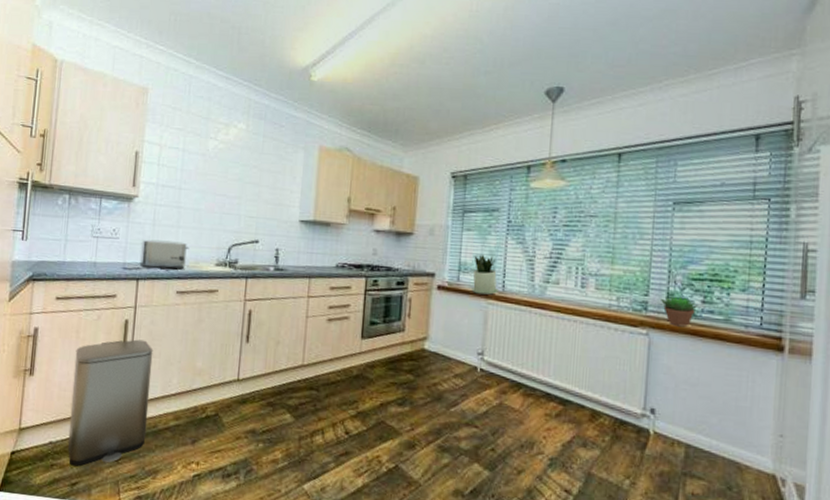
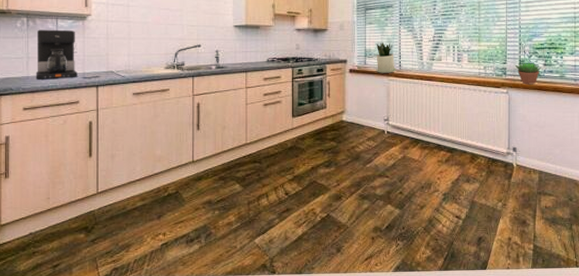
pedal bin: present [68,339,154,467] -> none [46,137,117,251]
coffee maker: none [72,209,119,268] -> present [35,29,77,81]
toaster: present [139,239,189,270] -> none [97,51,141,77]

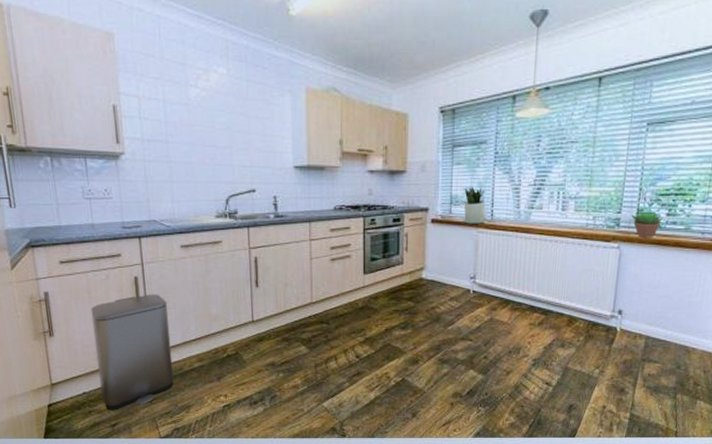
coffee maker: present [35,29,77,81] -> none [63,171,116,231]
pedal bin: none [46,137,117,251] -> present [90,294,174,410]

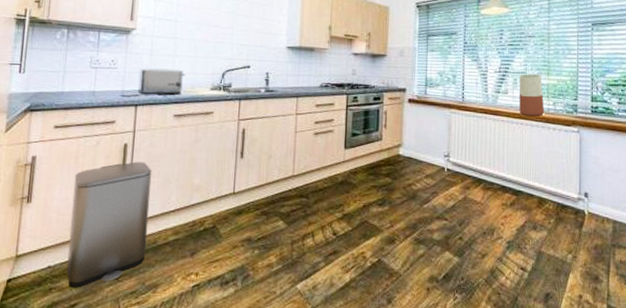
toaster: none [136,197,187,227] -> present [137,68,186,96]
planter: present [463,187,488,224] -> none [437,71,459,105]
vase: none [554,186,583,233] -> present [519,74,545,117]
succulent plant: present [630,211,664,238] -> none [586,99,616,124]

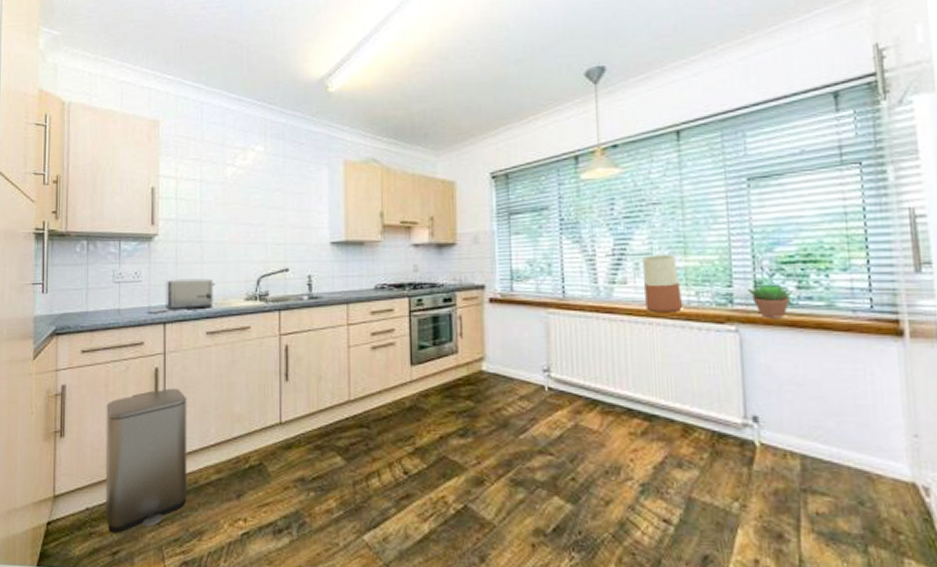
succulent plant: none [586,99,616,124] -> present [746,284,793,319]

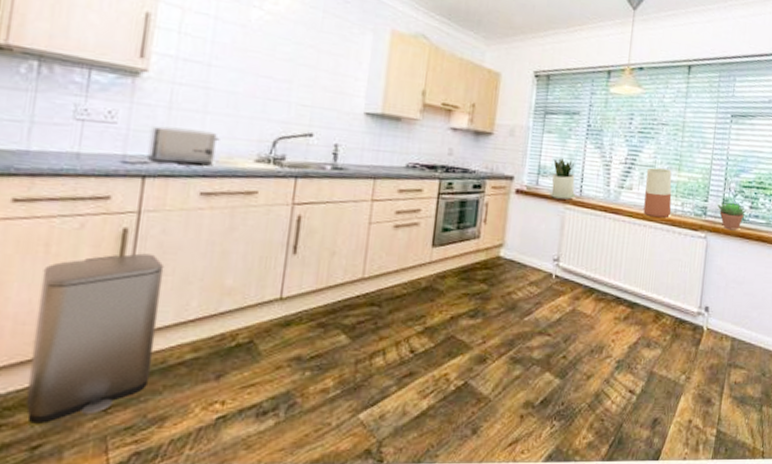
planter: none [526,259,558,303] -> present [550,158,576,200]

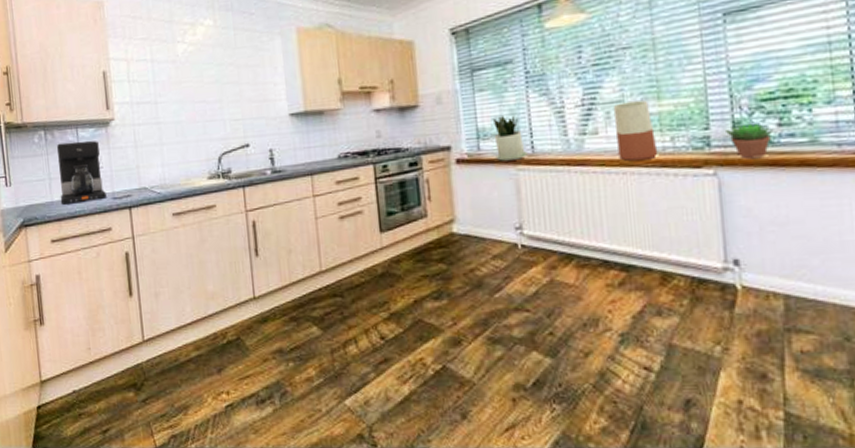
pedal bin: present [26,253,165,424] -> none [81,271,170,413]
coffee maker: none [41,81,118,162] -> present [56,141,107,206]
toaster: present [146,125,220,166] -> none [126,160,177,196]

